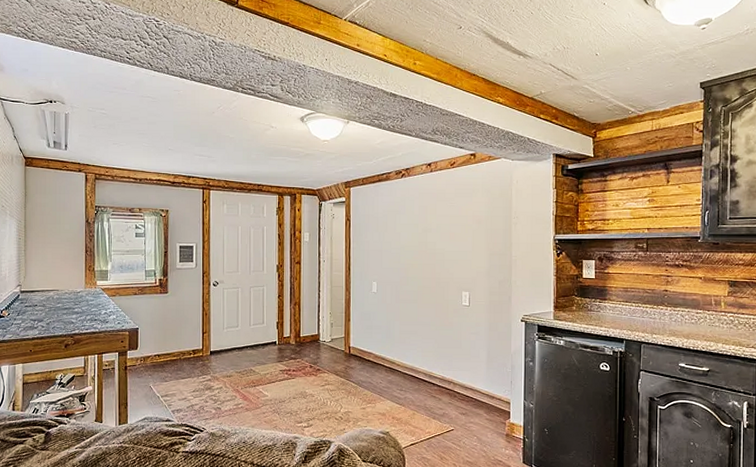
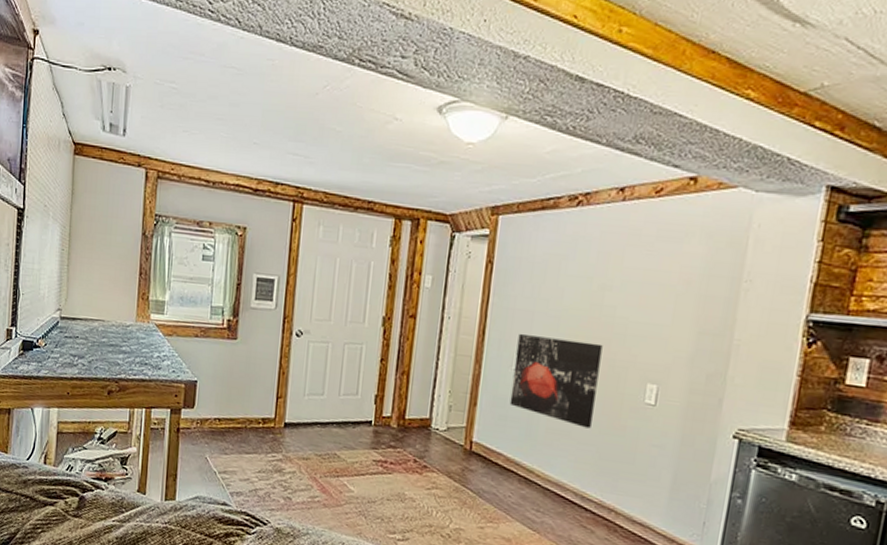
wall art: none [373,268,430,327] -> present [509,334,603,429]

